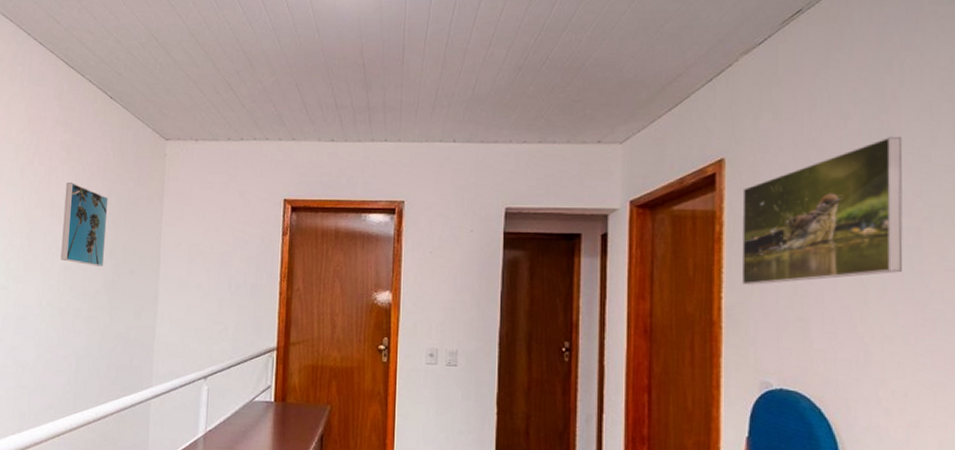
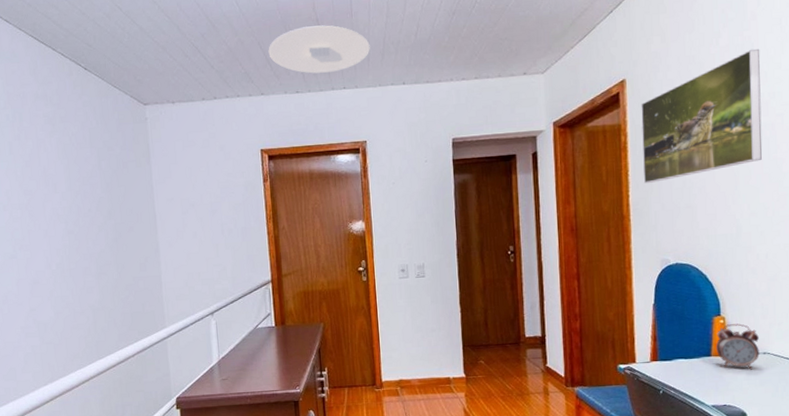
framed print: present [60,183,109,266] -> none [55,153,105,228]
ceiling light: none [306,71,420,123] -> present [268,25,370,74]

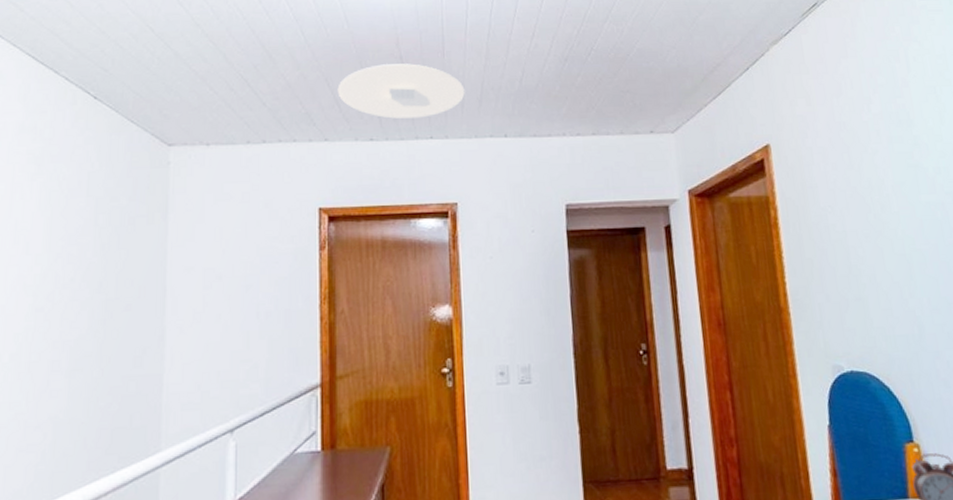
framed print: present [641,48,762,183] -> none [790,118,936,268]

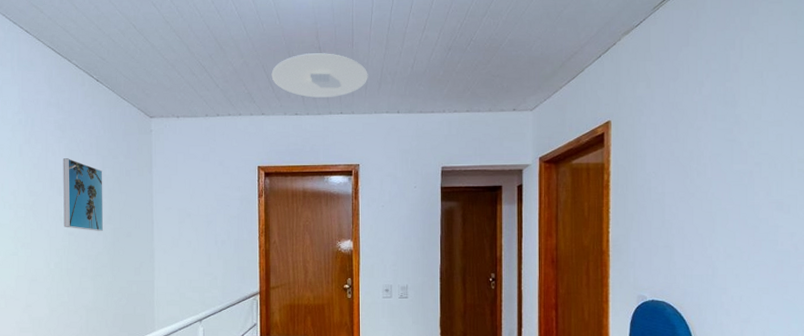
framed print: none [29,202,95,305] -> present [63,158,104,231]

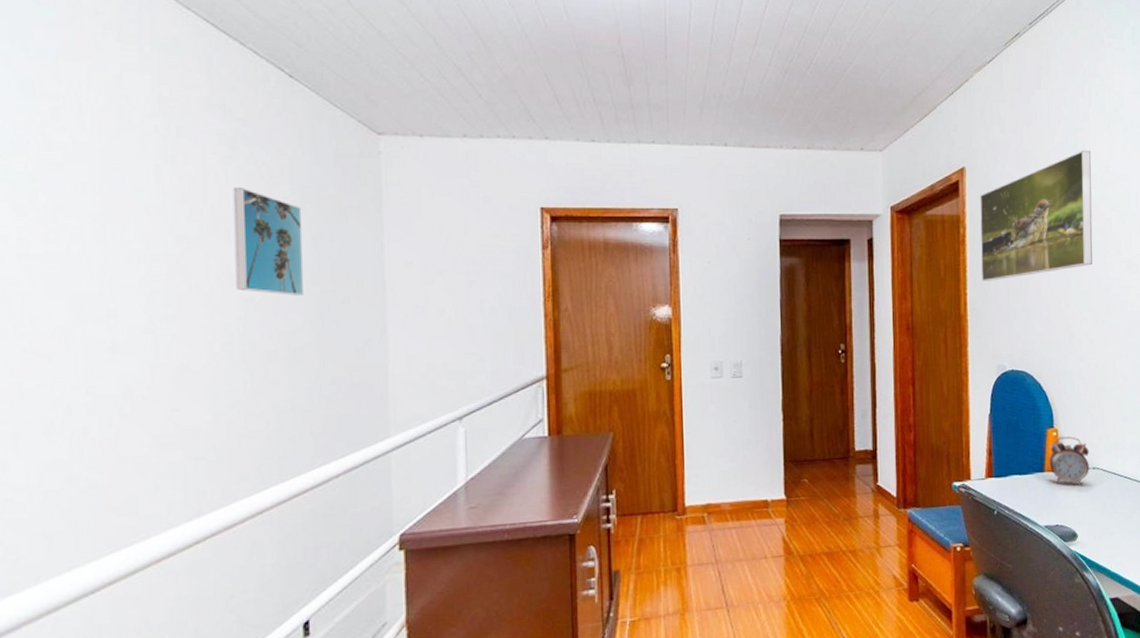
ceiling light: present [271,53,368,99] -> none [557,62,687,122]
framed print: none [623,99,741,221] -> present [980,150,1093,281]

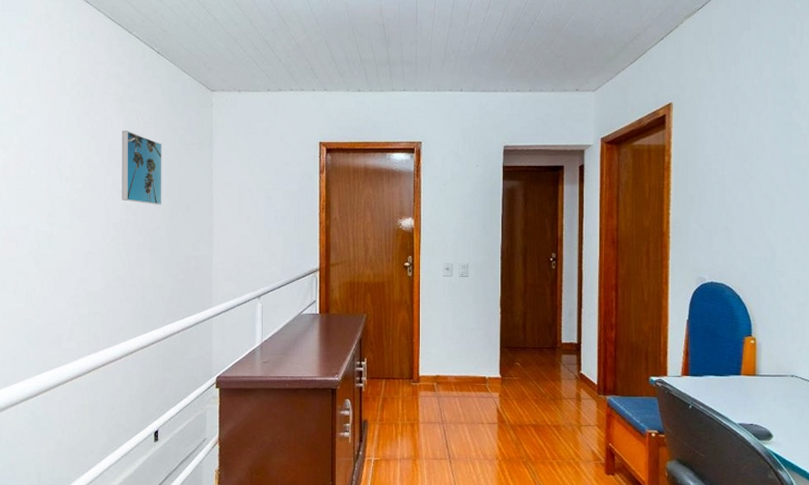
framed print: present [980,150,1093,281] -> none [684,84,801,203]
alarm clock: present [1049,436,1089,486] -> none [746,345,787,392]

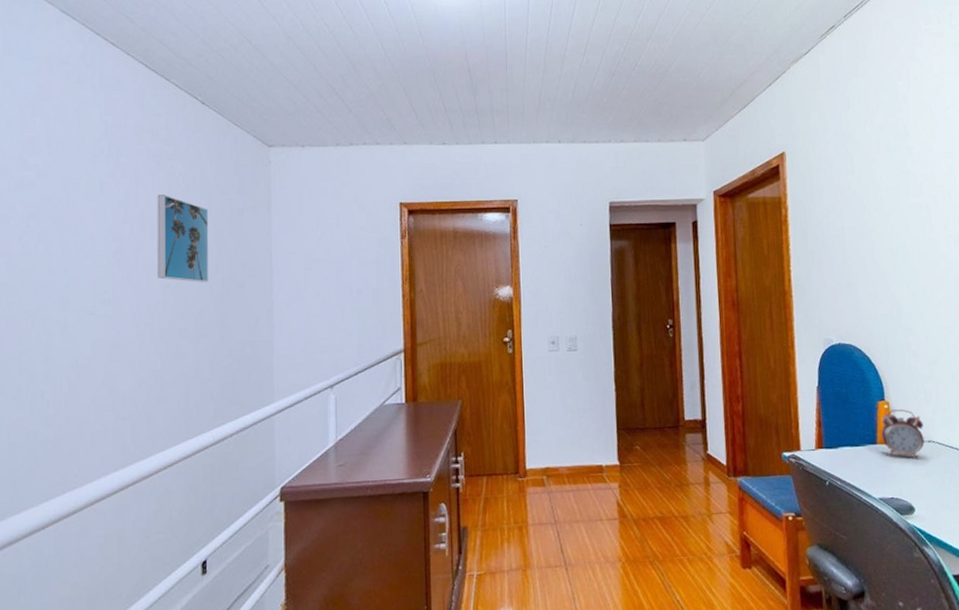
alarm clock: none [746,345,787,392] -> present [881,409,925,459]

